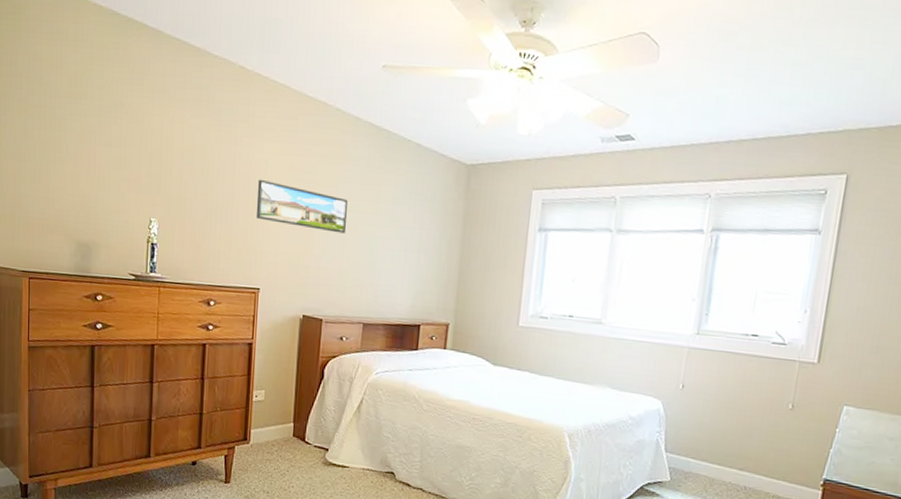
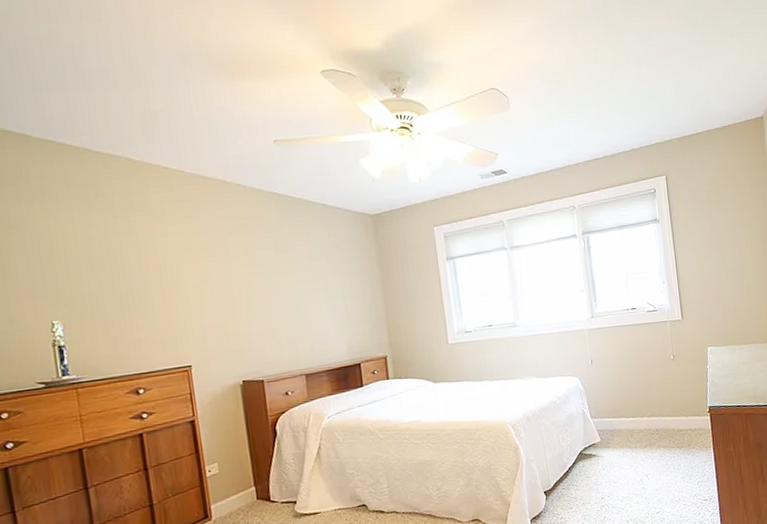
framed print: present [256,179,348,234] -> none [168,261,271,300]

